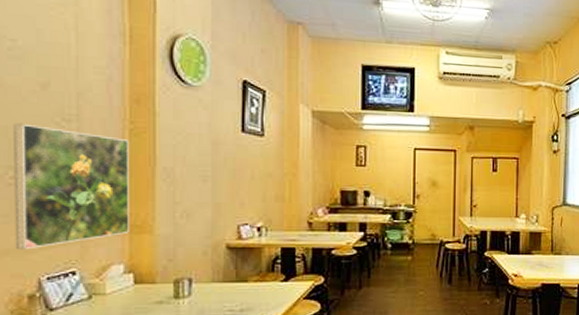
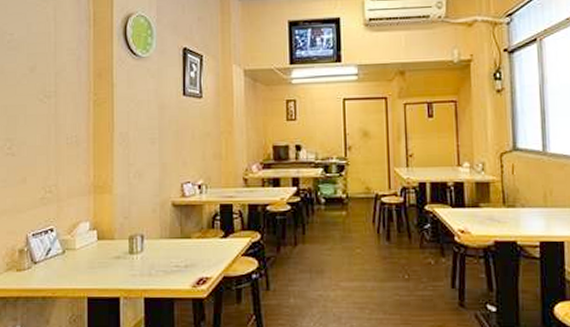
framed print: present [13,123,129,250] -> none [10,102,93,210]

